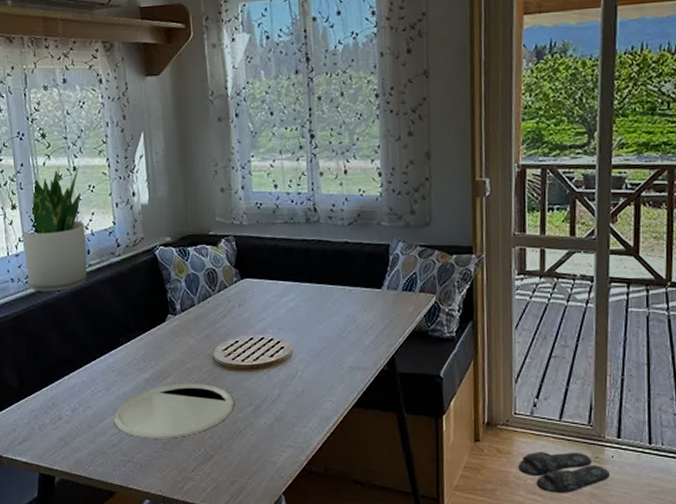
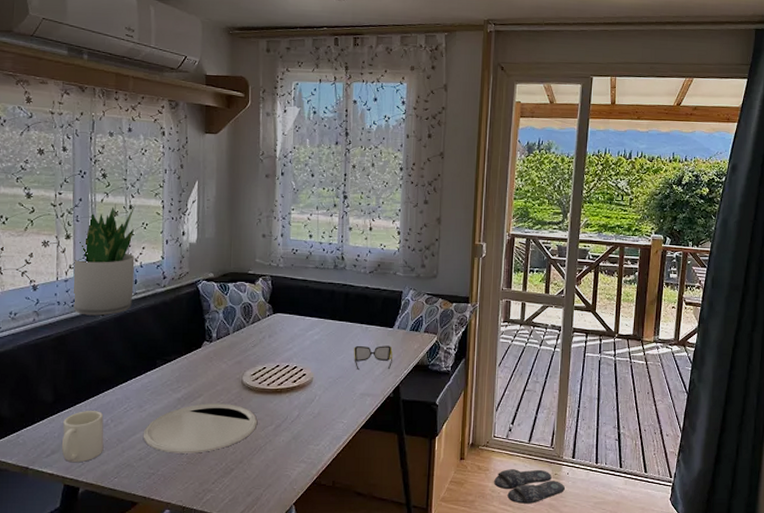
mug: none [31,395,75,451] -> present [61,411,104,463]
sunglasses: none [336,310,384,340] -> present [353,345,393,370]

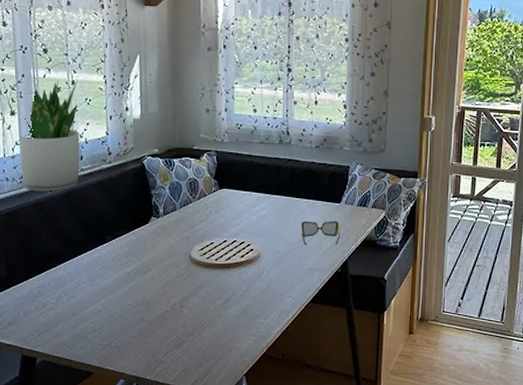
mug: present [61,411,104,463] -> none [17,285,58,334]
plate: present [143,403,258,453] -> none [95,278,207,326]
slippers: present [494,469,565,504] -> none [443,343,515,377]

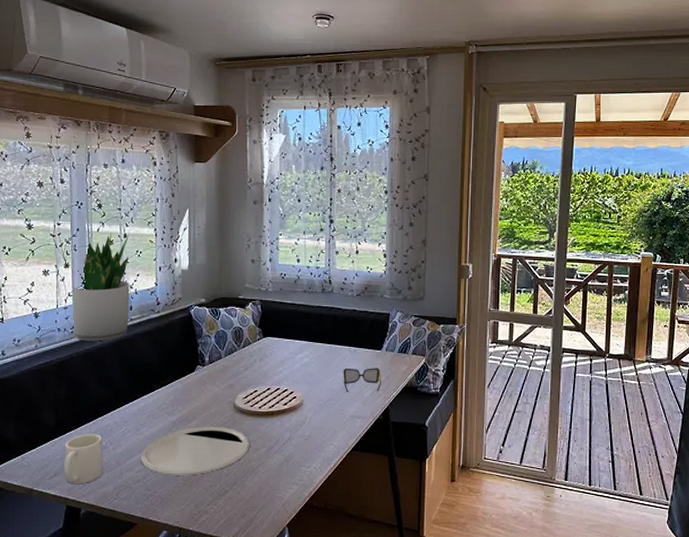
mug: none [17,285,58,334] -> present [63,434,104,485]
plate: none [95,278,207,326] -> present [140,426,250,475]

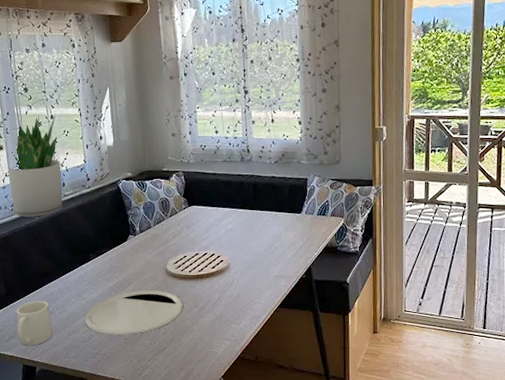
sunglasses: present [342,368,381,392] -> none [265,230,303,254]

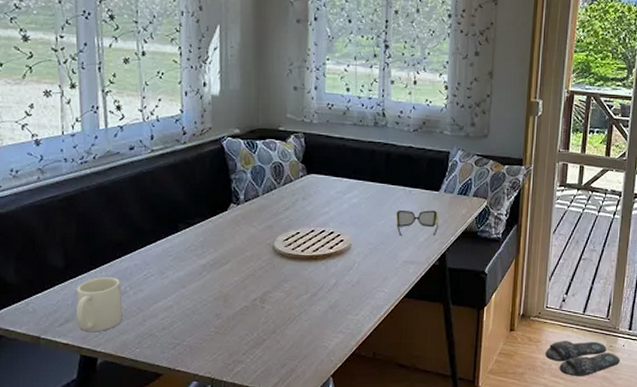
planter: present [9,114,63,218] -> none [79,49,150,175]
plate: present [84,290,184,335] -> none [165,270,292,323]
sunglasses: none [265,230,303,254] -> present [395,209,438,236]
slippers: none [407,340,477,372] -> present [545,341,620,376]

